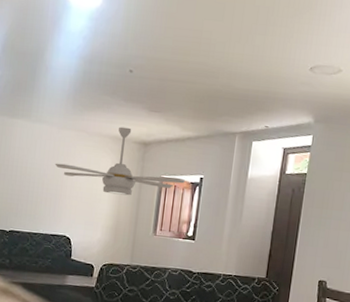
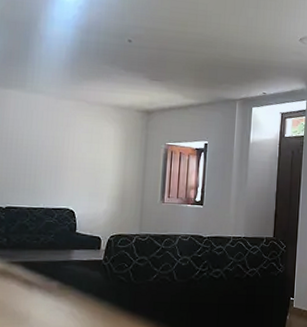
ceiling fan: present [54,126,185,196] -> none [54,95,190,165]

